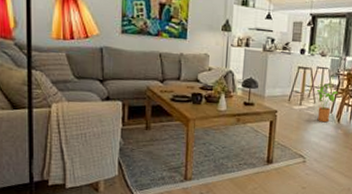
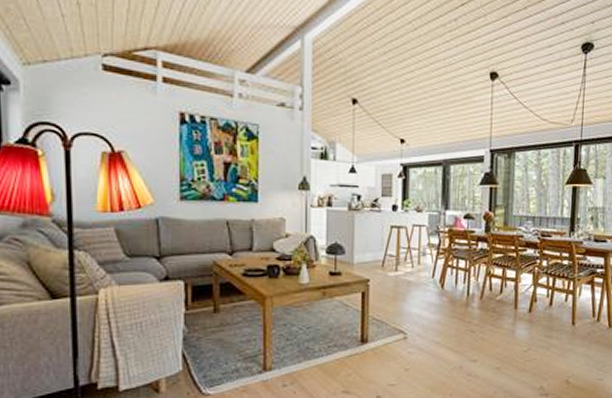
house plant: present [316,83,339,123] -> none [414,243,440,290]

